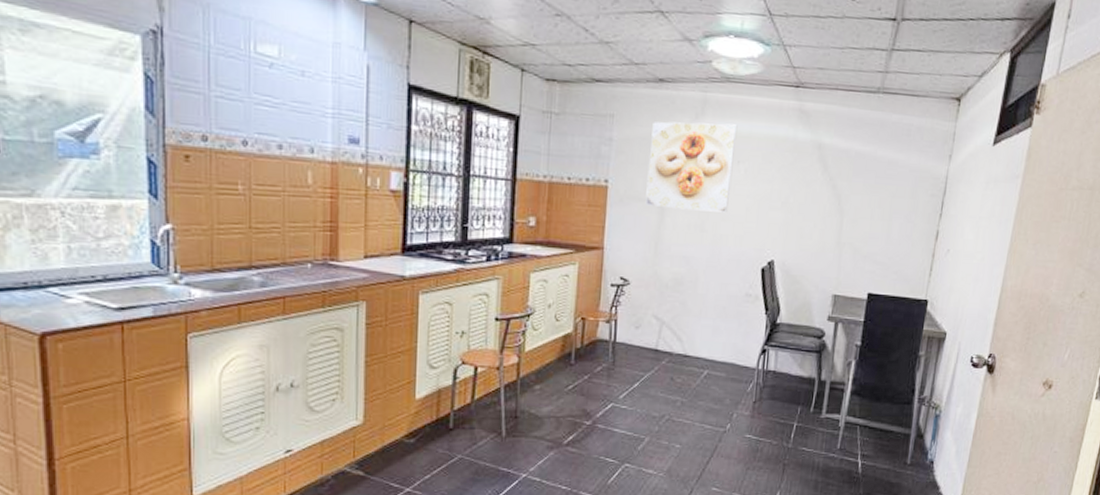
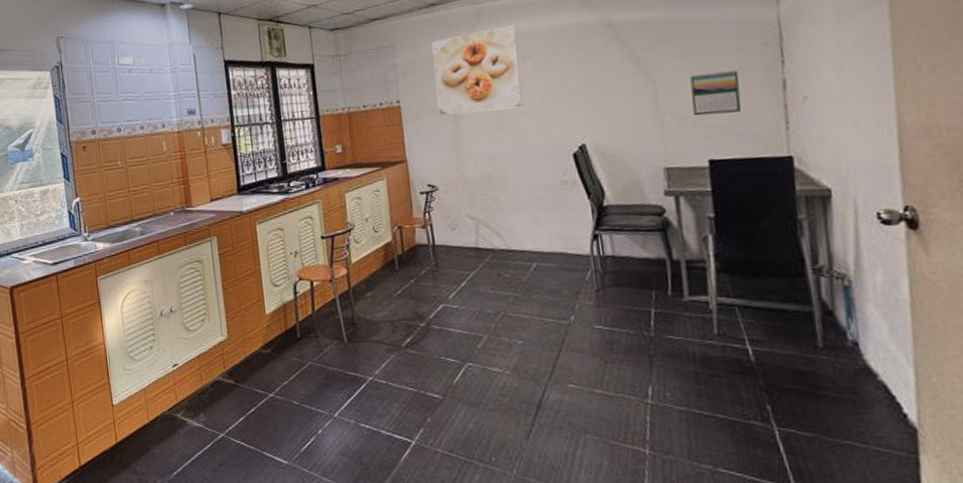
calendar: none [866,211,908,253] -> present [690,69,742,116]

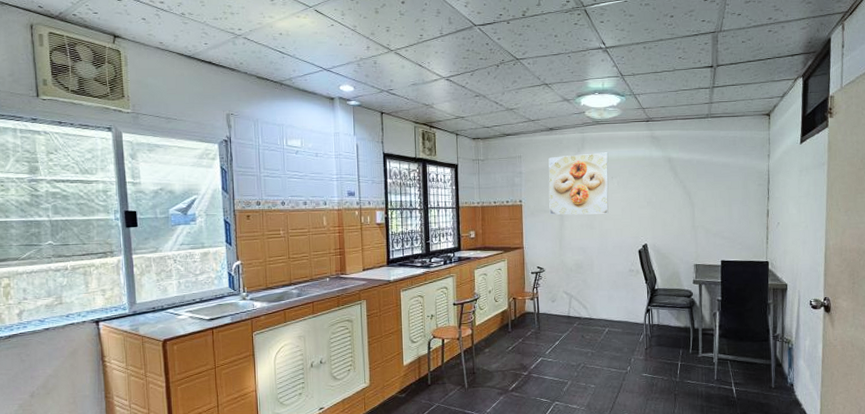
calendar: present [690,69,742,116] -> none [714,200,743,230]

